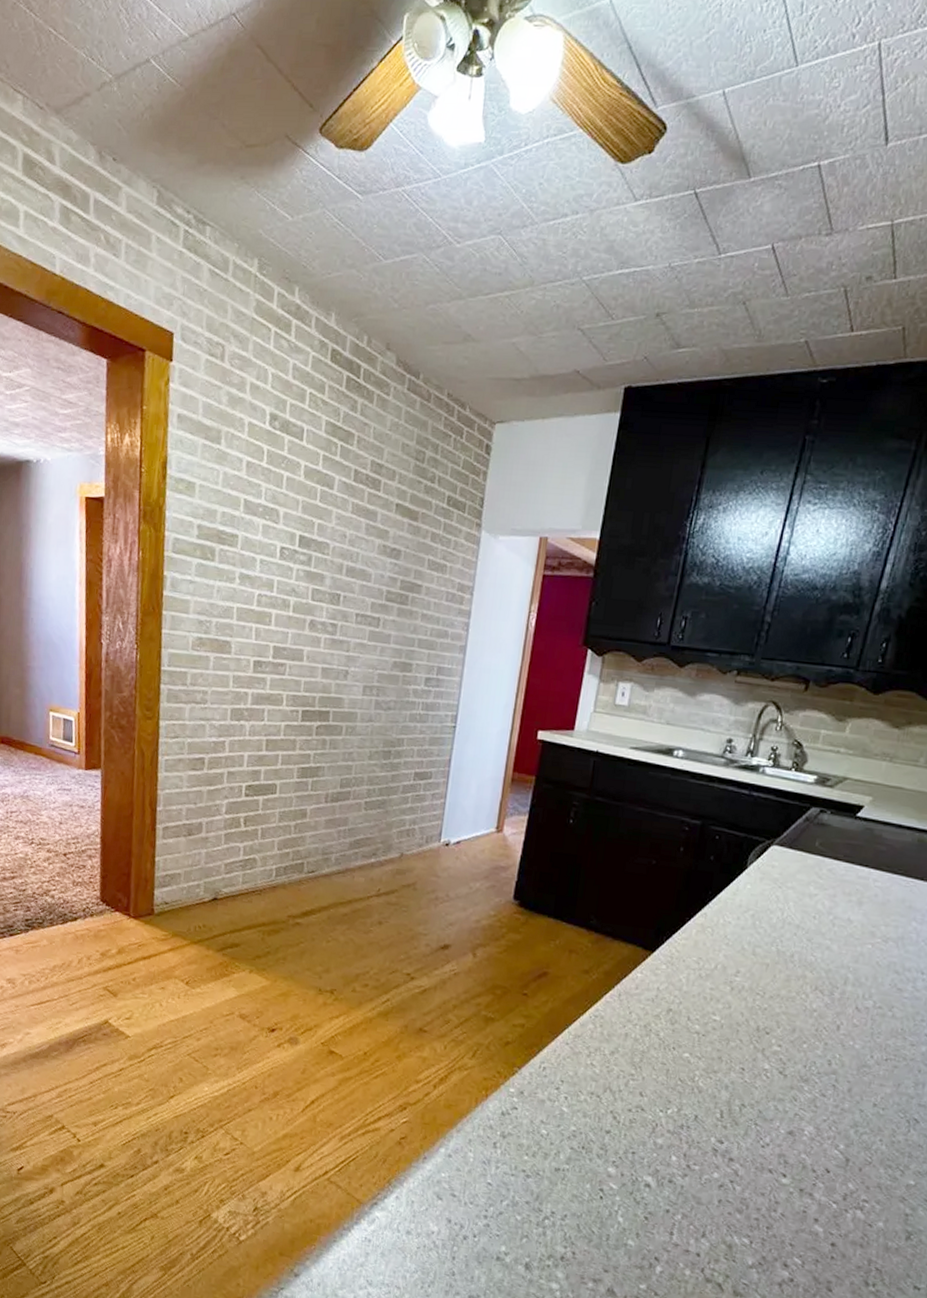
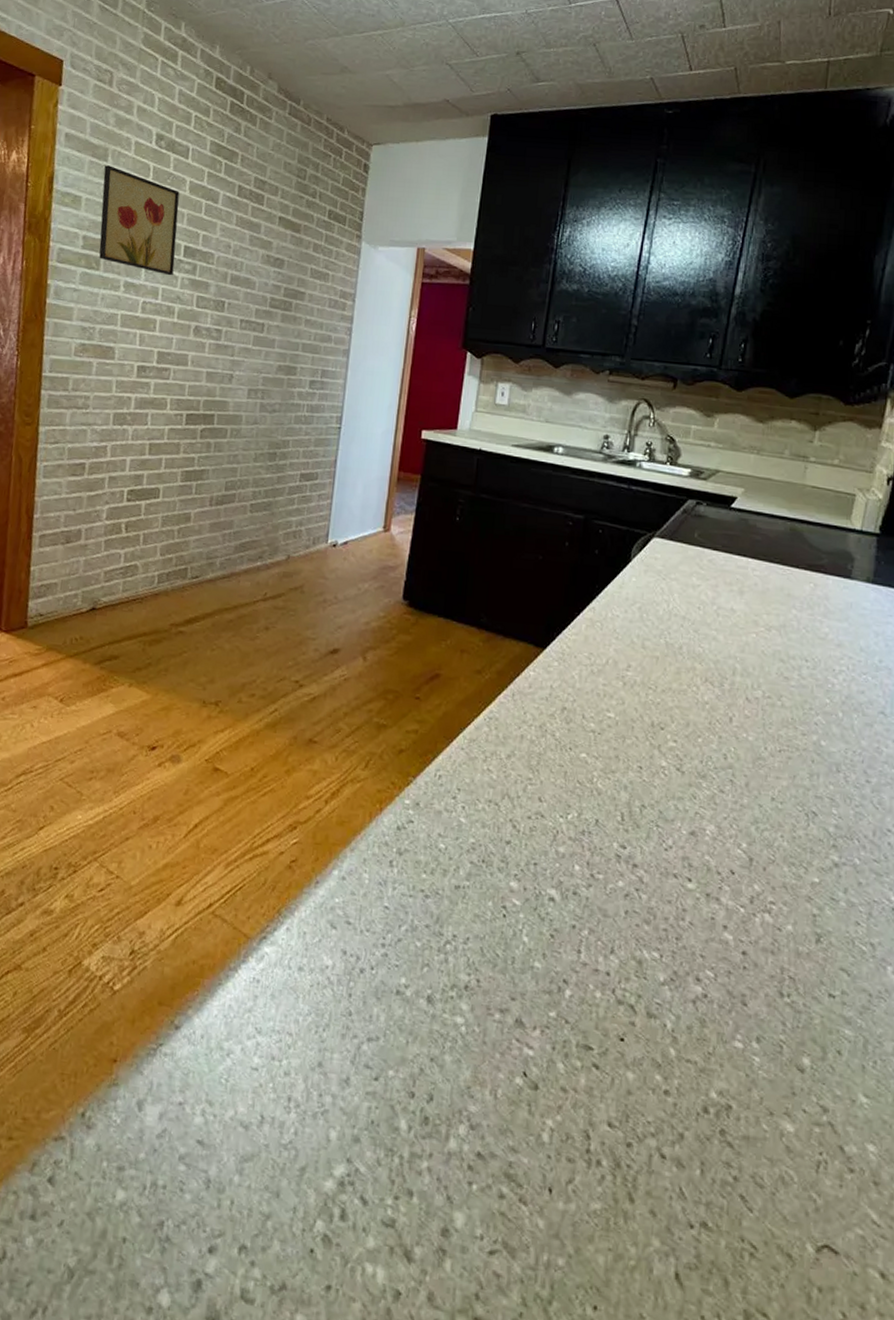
wall art: none [214,448,294,568] -> present [99,165,180,276]

